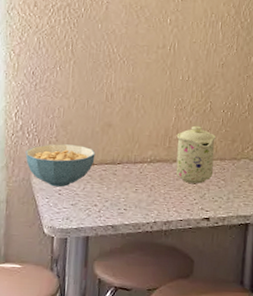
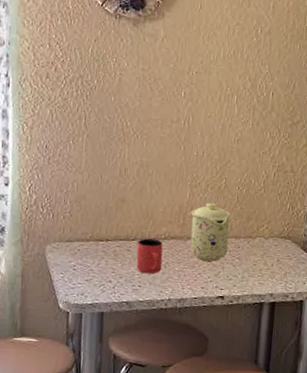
cereal bowl: present [25,144,95,187] -> none [39,219,109,263]
cup: none [122,162,149,198] -> present [136,238,163,274]

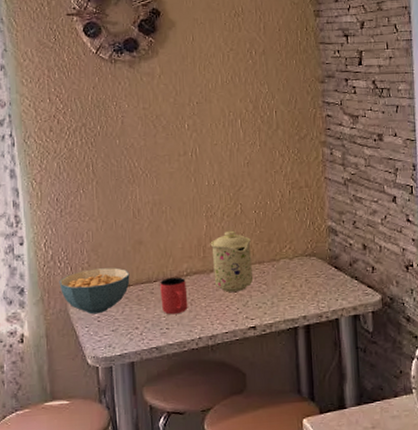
cereal bowl: none [39,219,109,263] -> present [59,267,130,315]

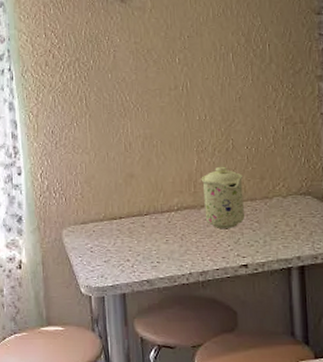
cereal bowl: present [59,267,130,315] -> none [54,200,122,245]
cup: present [160,277,188,315] -> none [151,211,179,249]

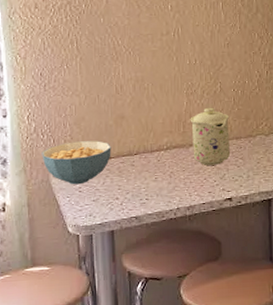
cereal bowl: none [54,200,122,245] -> present [41,141,111,185]

